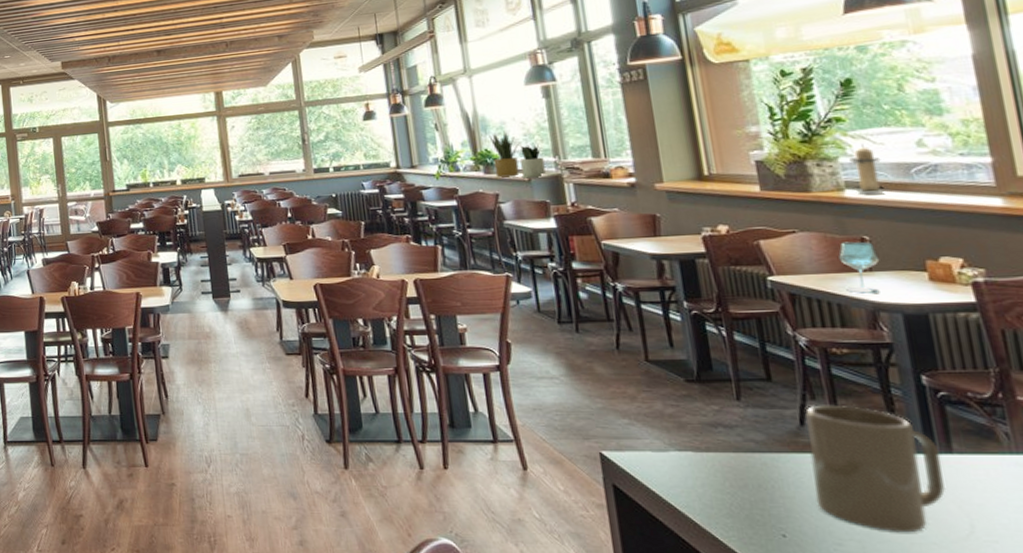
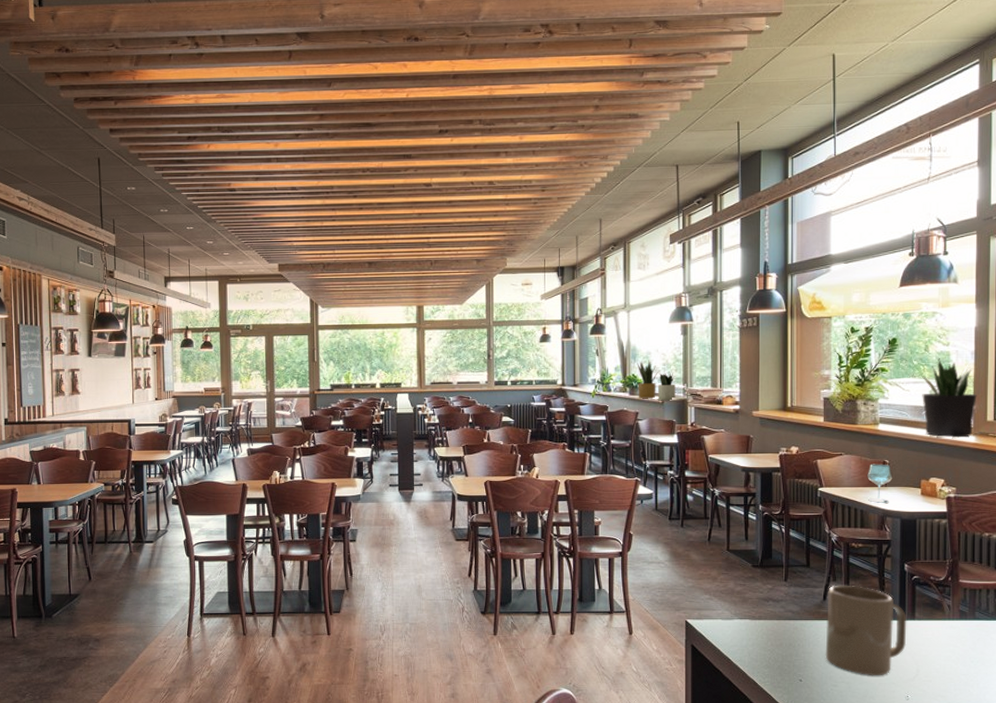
candle: present [849,144,885,194] -> none [885,390,905,428]
planter: none [899,97,996,202] -> present [921,357,977,438]

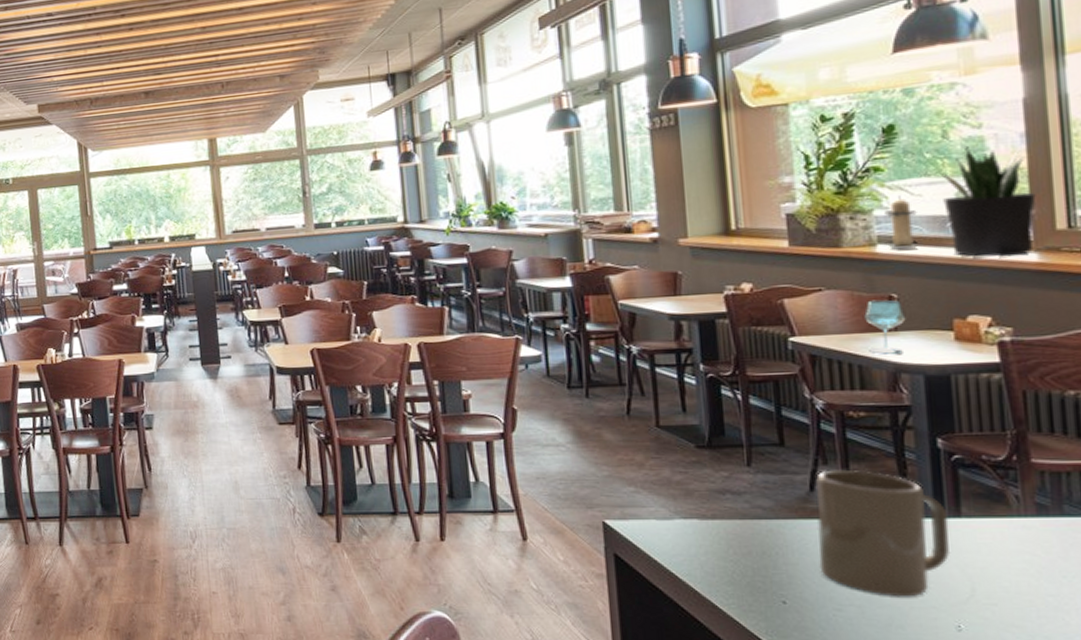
planter: present [637,360,658,399] -> none [505,181,537,233]
planter: present [656,373,678,402] -> none [536,196,567,235]
candle: none [885,390,905,428] -> present [885,196,918,250]

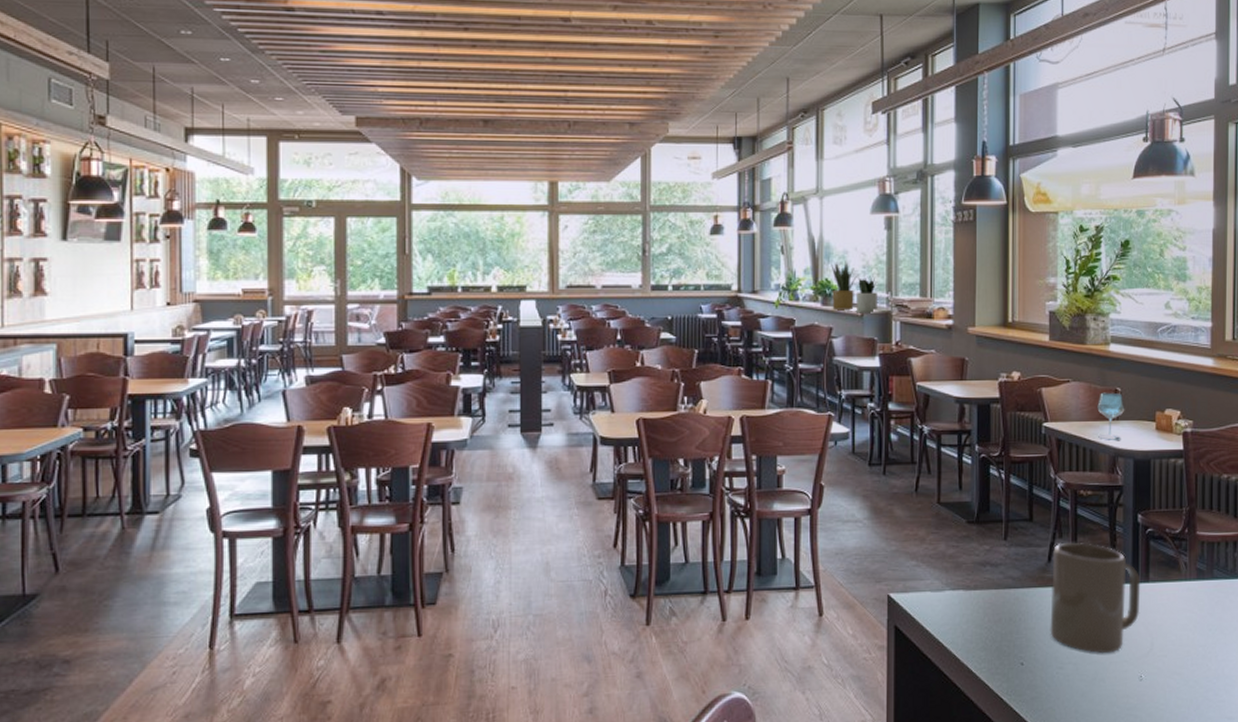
planter: none [505,181,537,233] -> present [831,260,857,311]
planter: none [536,196,567,235] -> present [854,277,880,315]
candle: present [885,196,918,250] -> none [1117,302,1139,349]
planter: present [939,145,1036,257] -> none [1156,264,1215,361]

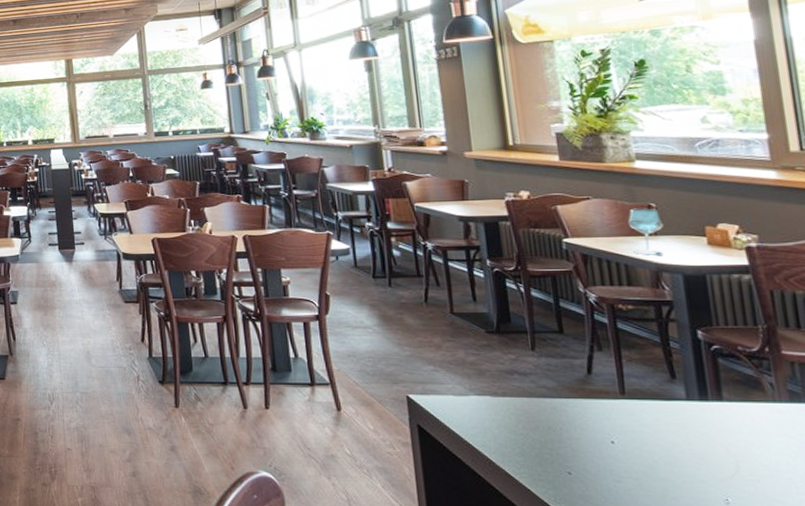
planter: present [831,260,857,311] -> none [315,101,342,144]
planter: present [854,277,880,315] -> none [342,113,369,146]
mug: present [1050,542,1141,654] -> none [592,355,716,472]

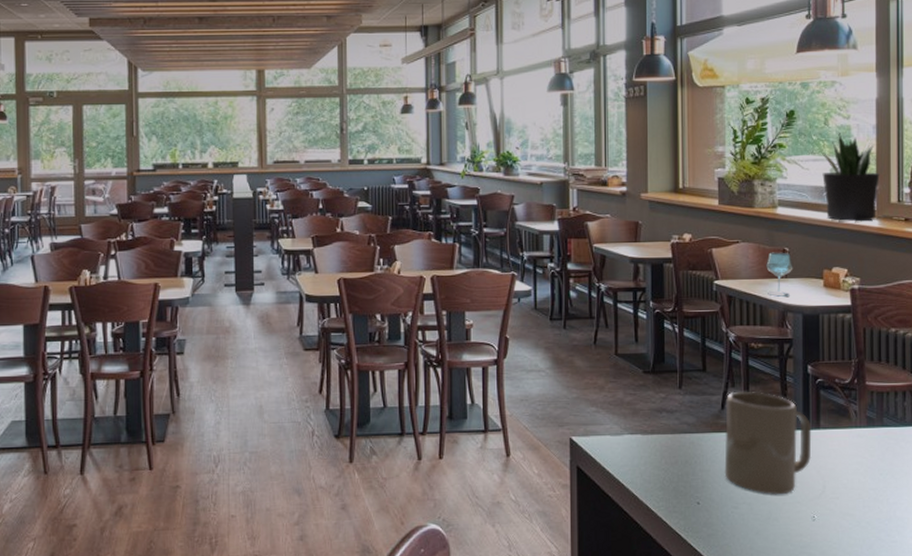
mug: none [592,355,716,472] -> present [724,391,812,495]
planter: none [686,78,771,174] -> present [821,132,880,222]

